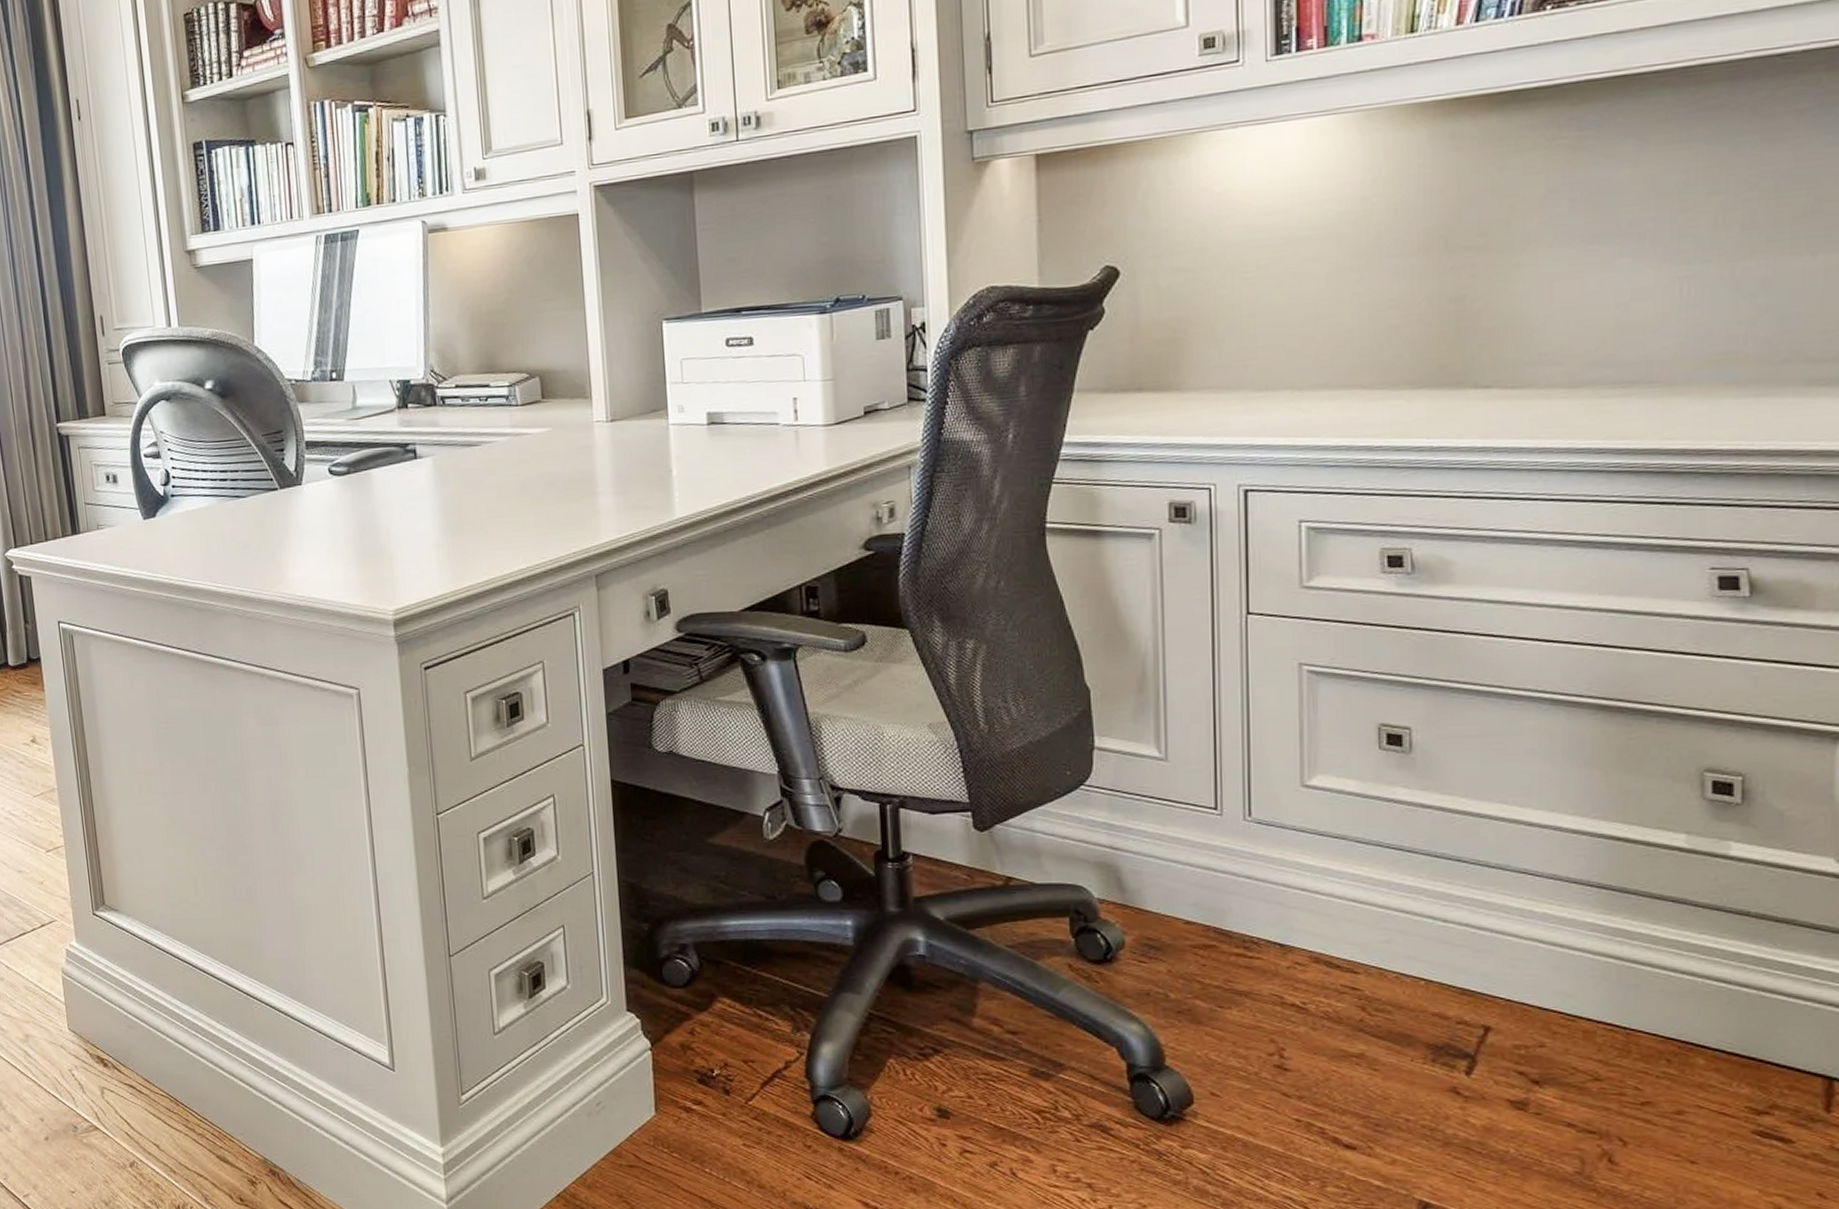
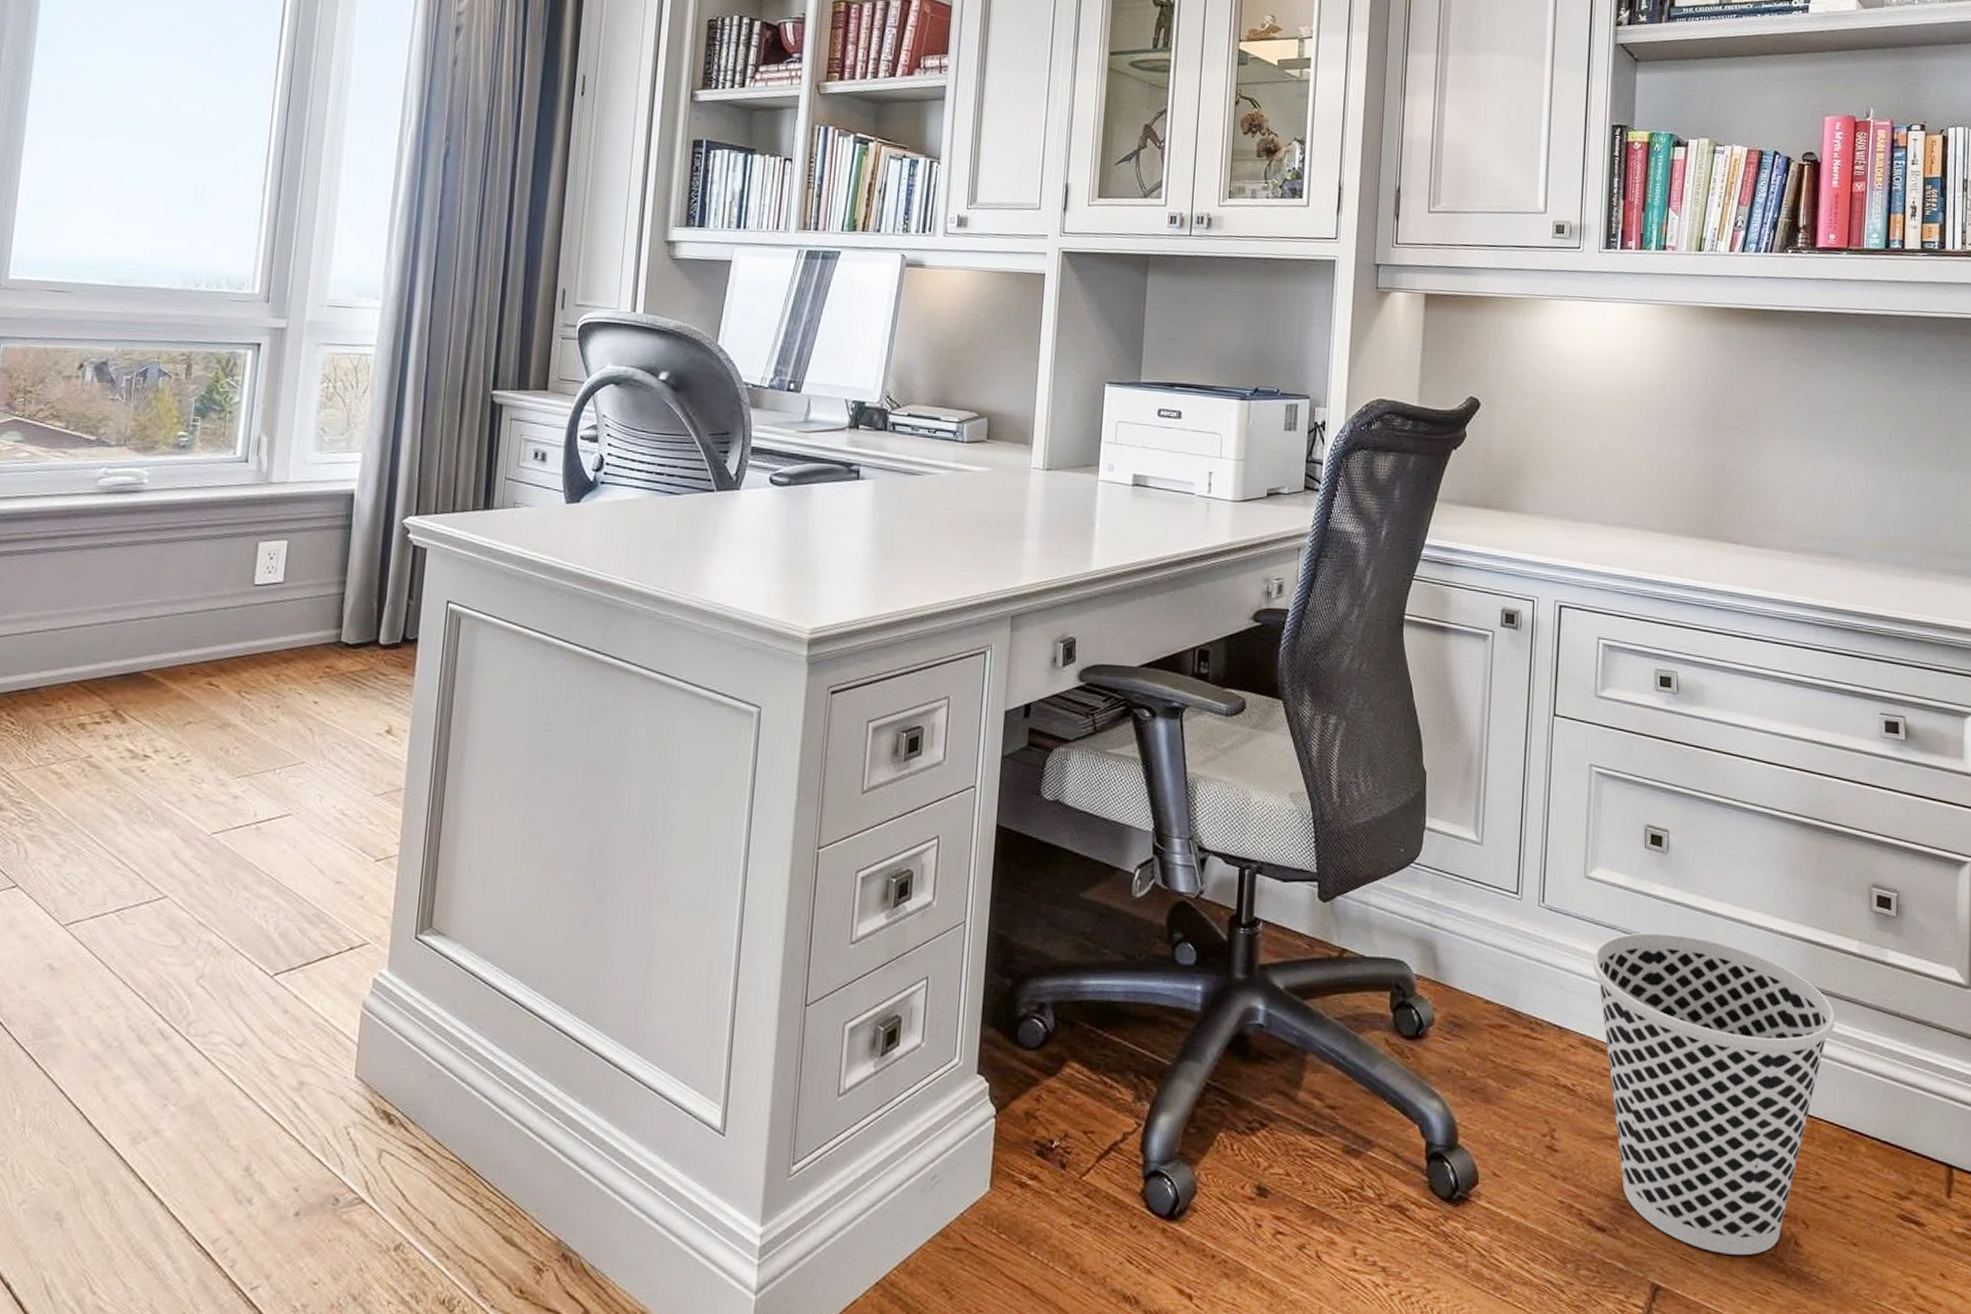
wastebasket: none [1319,839,1655,1173] -> present [1593,932,1835,1255]

